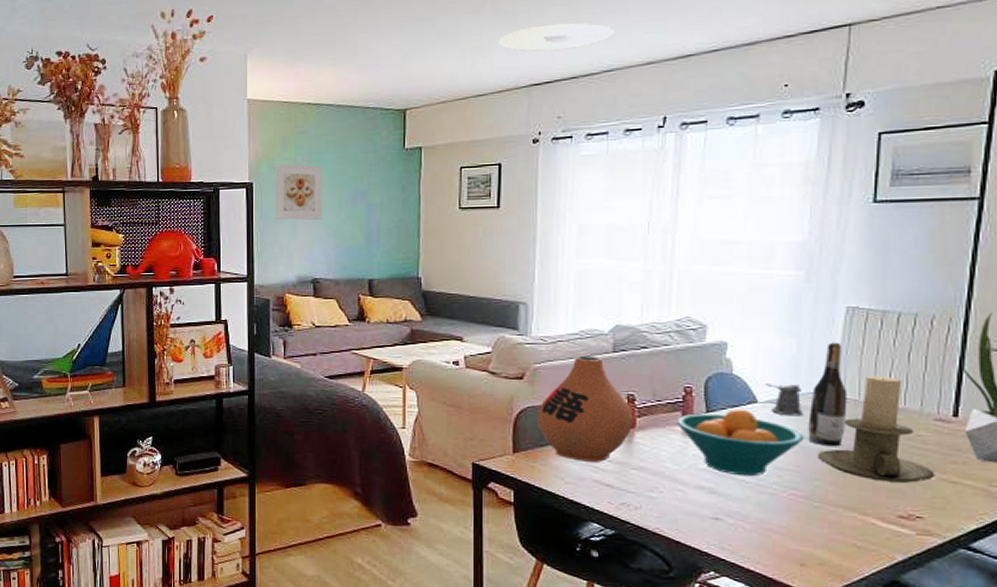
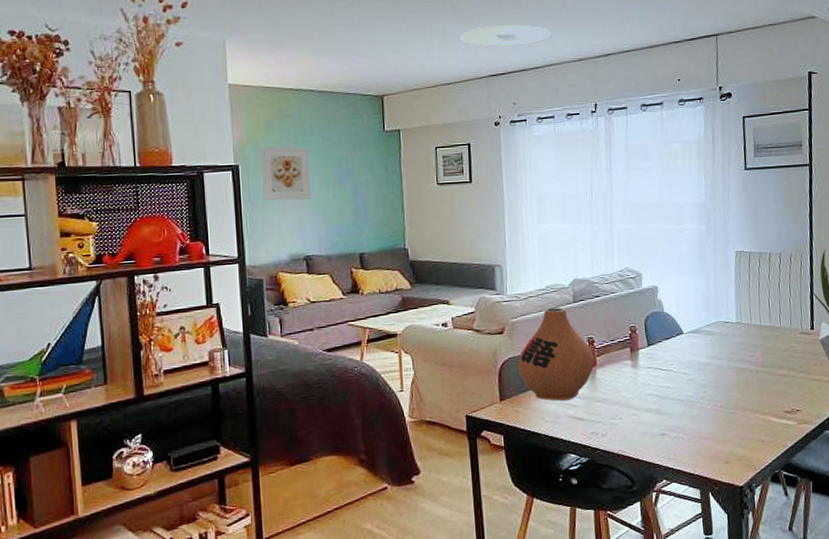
fruit bowl: present [677,408,804,477] -> none [627,340,718,396]
pepper shaker: present [765,384,803,417] -> none [687,316,715,342]
wine bottle: present [808,342,848,447] -> none [719,279,745,364]
candle holder: present [817,375,935,483] -> none [727,303,805,386]

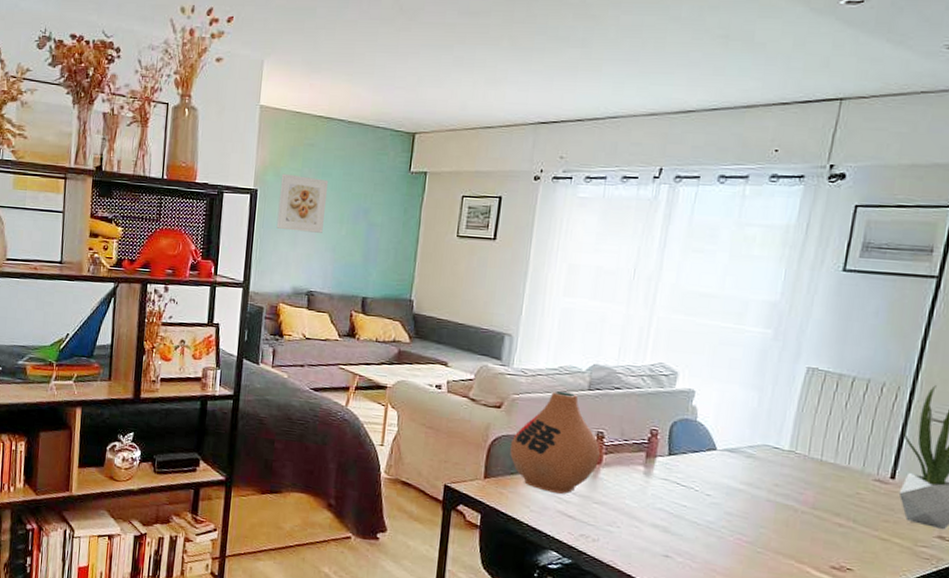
ceiling light: present [460,24,552,48] -> none [512,65,622,92]

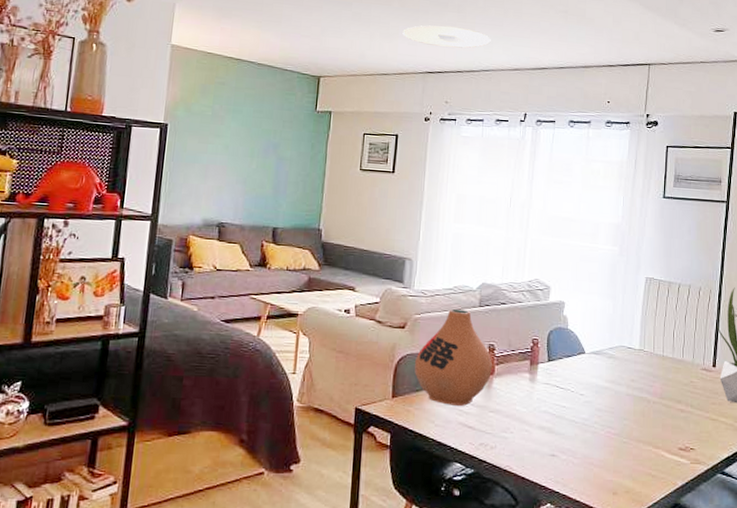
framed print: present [276,173,329,233] -> none [187,109,240,166]
ceiling light: none [512,65,622,92] -> present [402,25,491,49]

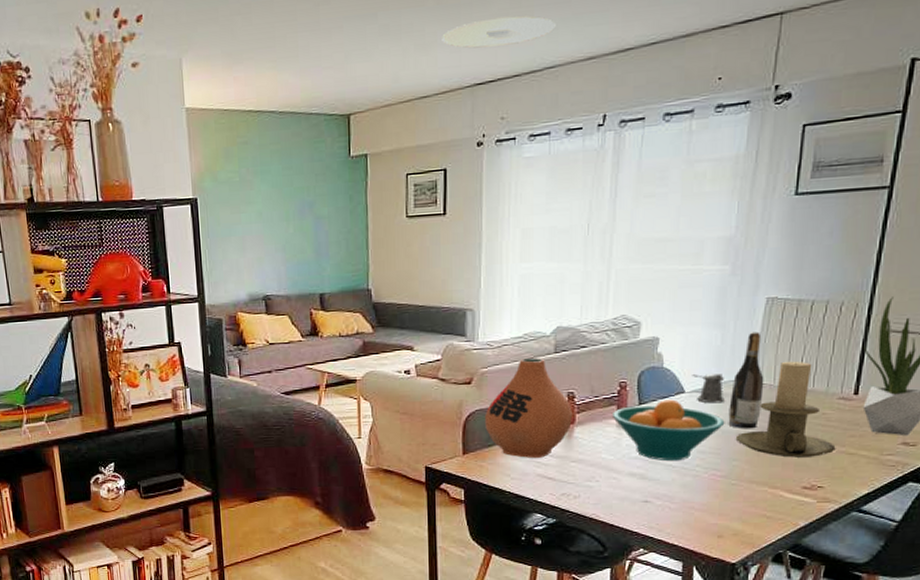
fruit bowl: none [526,358,617,417] -> present [613,399,725,462]
pepper shaker: none [590,338,616,366] -> present [692,373,725,404]
wine bottle: none [619,305,646,391] -> present [728,332,764,429]
candle holder: none [625,333,702,421] -> present [735,361,836,458]

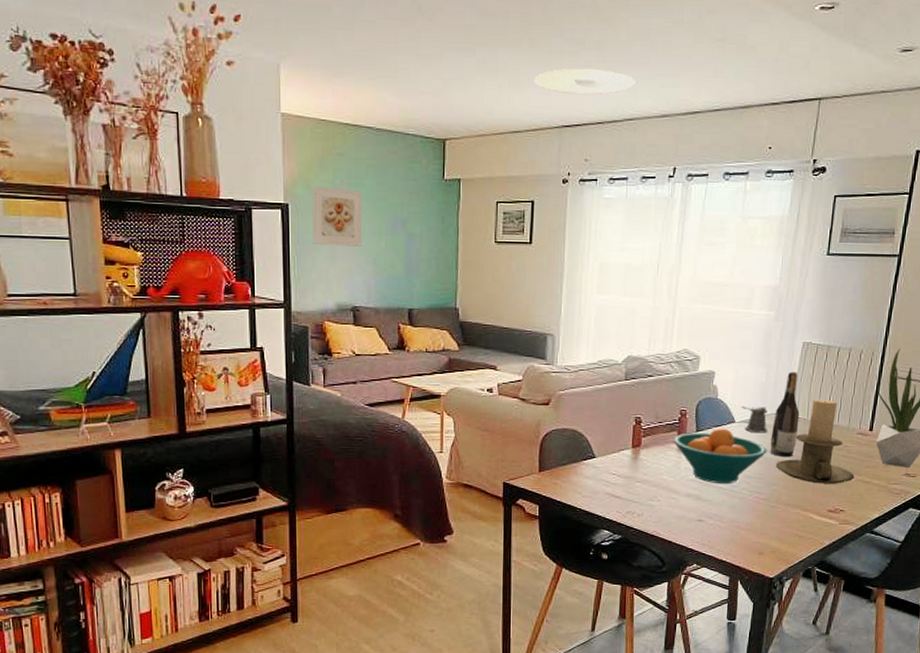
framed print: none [219,177,270,237] -> present [312,186,363,246]
vase: present [484,357,573,458] -> none [559,383,640,477]

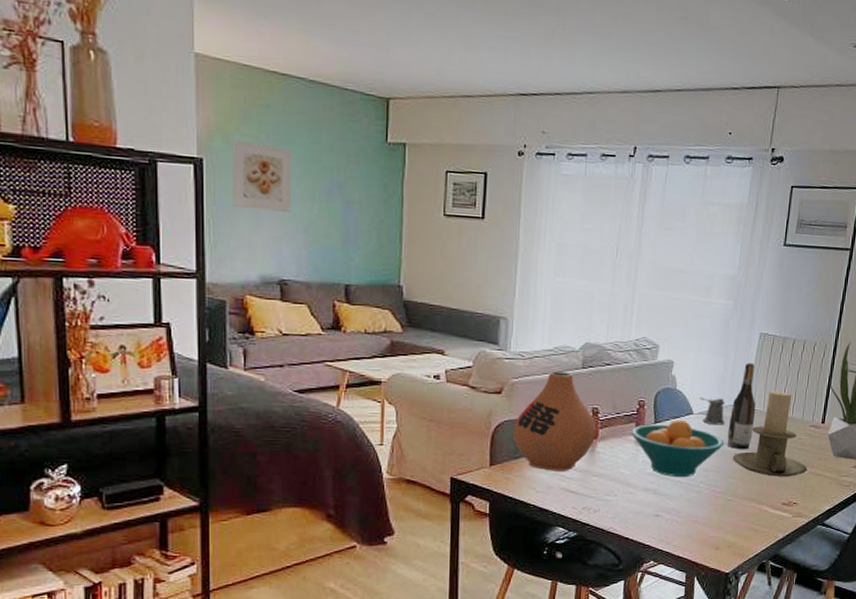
ceiling light: present [534,68,636,95] -> none [488,32,596,64]
vase: none [559,383,640,477] -> present [512,371,597,471]

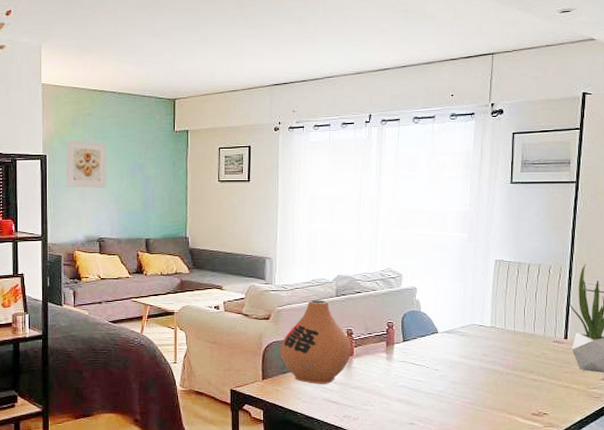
fruit bowl: present [632,419,725,478] -> none [383,338,470,390]
pepper shaker: present [699,398,725,425] -> none [443,318,469,343]
wine bottle: present [727,362,756,450] -> none [472,286,498,364]
candle holder: present [732,390,808,477] -> none [478,310,554,389]

